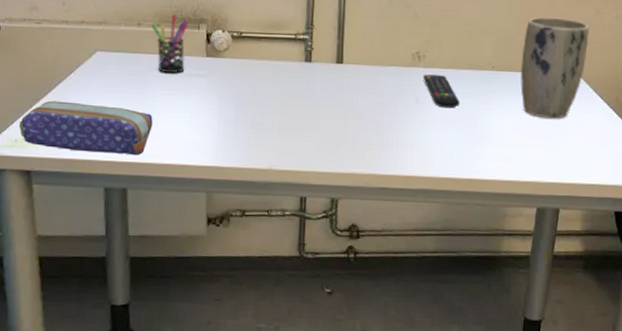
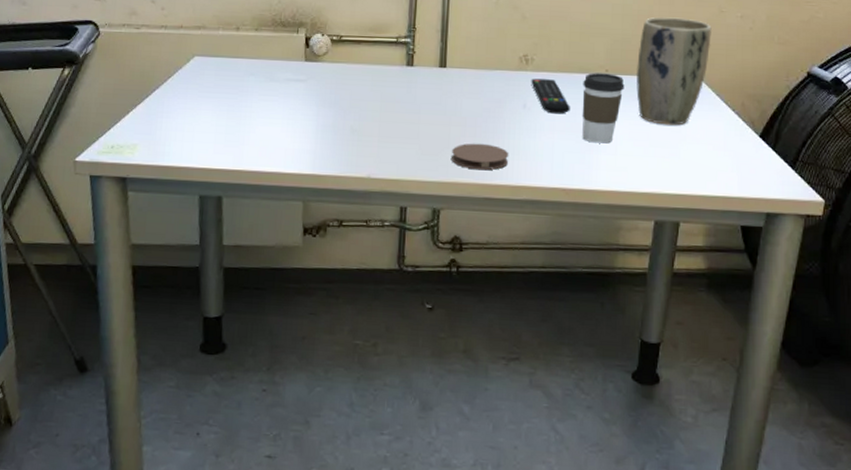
pencil case: present [19,100,153,156] -> none [115,106,250,163]
pen holder: present [151,14,189,74] -> none [249,18,287,79]
coaster: none [349,135,403,162] -> present [452,143,509,171]
coffee cup: none [470,69,510,136] -> present [582,73,625,144]

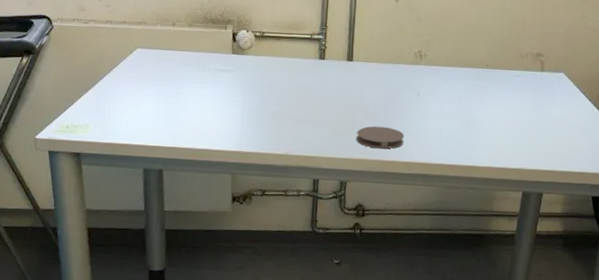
remote control: present [531,78,570,114] -> none [424,71,456,102]
coffee cup: present [582,73,625,144] -> none [465,67,502,127]
plant pot: present [635,17,712,126] -> none [511,20,575,113]

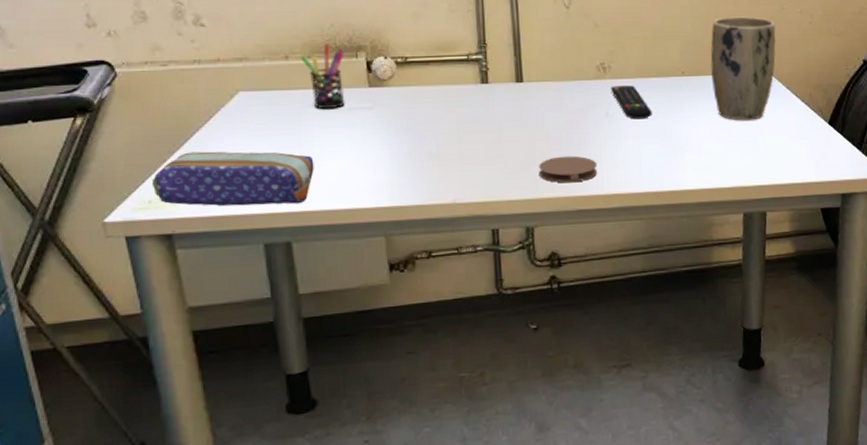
pencil case: none [69,92,186,141] -> present [151,151,314,206]
pen holder: none [184,16,217,69] -> present [301,43,345,110]
remote control: none [424,71,456,102] -> present [610,85,652,120]
plant pot: none [511,20,575,113] -> present [710,16,777,121]

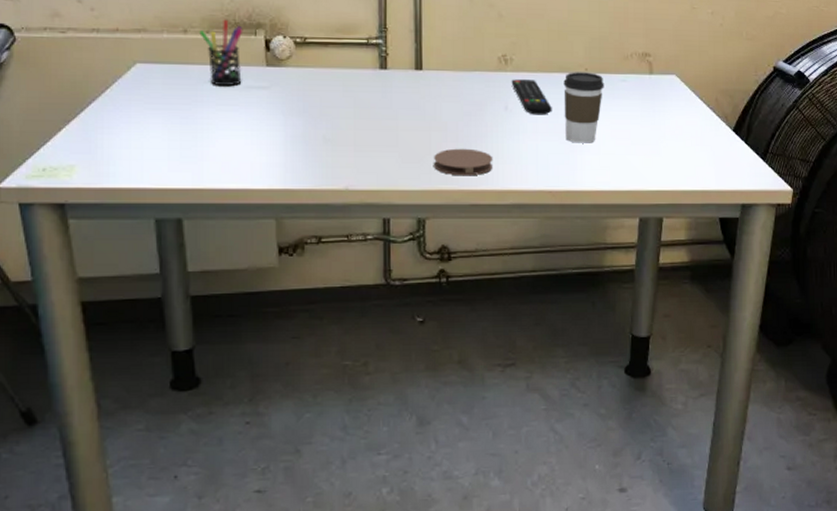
pencil case: present [151,151,314,206] -> none [46,122,208,181]
coffee cup: none [661,75,702,144] -> present [563,72,604,143]
plant pot: present [710,16,777,121] -> none [614,14,685,123]

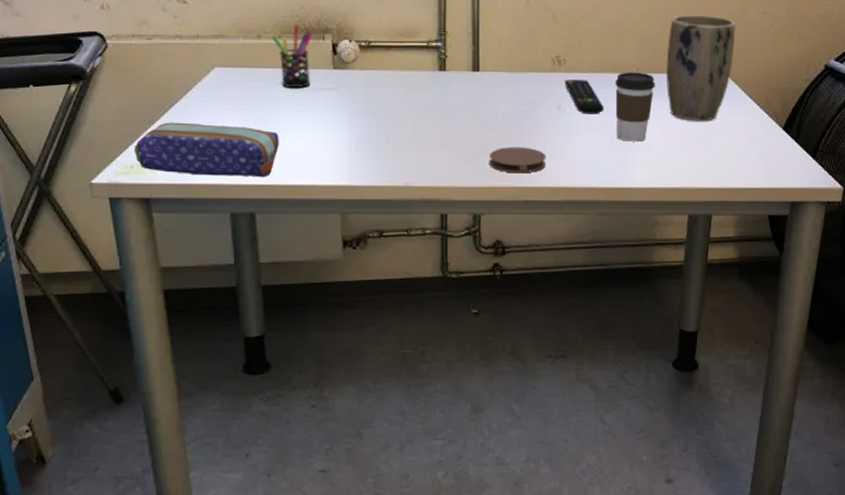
pencil case: none [46,122,208,181] -> present [134,122,279,178]
plant pot: none [614,14,685,123] -> present [665,14,736,121]

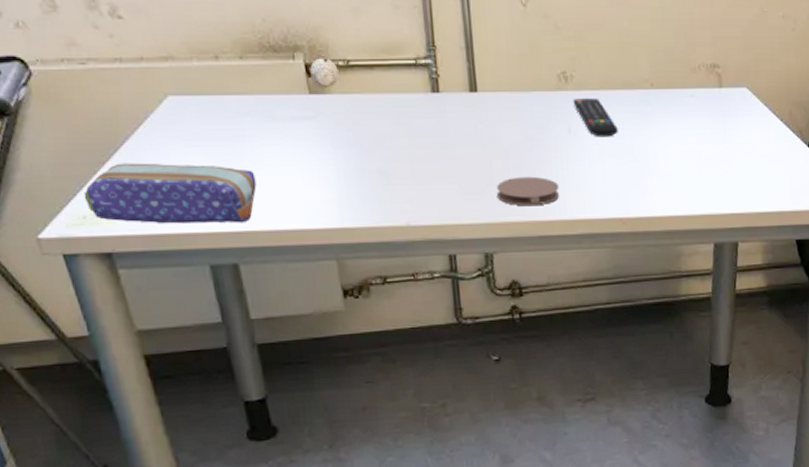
pen holder: present [272,25,312,89] -> none [232,42,285,118]
coffee cup: present [615,72,655,142] -> none [628,88,672,166]
plant pot: present [665,14,736,121] -> none [682,20,755,141]

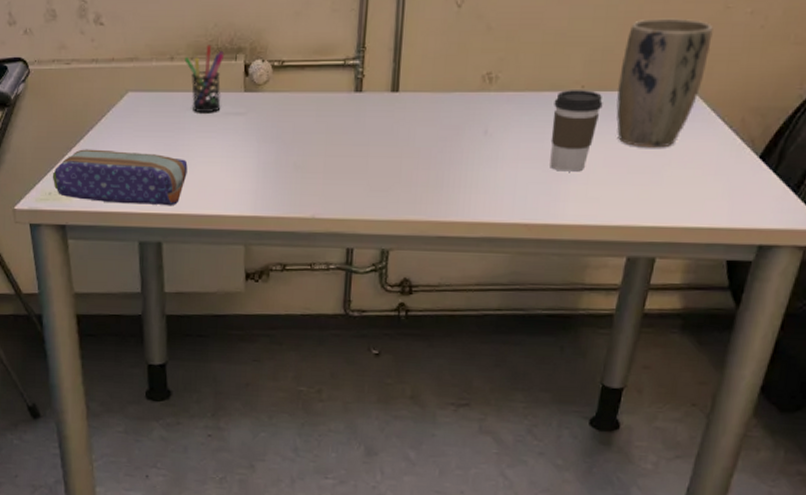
pen holder: none [232,42,285,118] -> present [184,44,225,113]
coaster: present [497,176,560,207] -> none [403,176,467,207]
remote control: present [573,98,618,137] -> none [494,100,538,140]
coffee cup: none [628,88,672,166] -> present [550,90,603,172]
plant pot: none [682,20,755,141] -> present [616,18,713,148]

